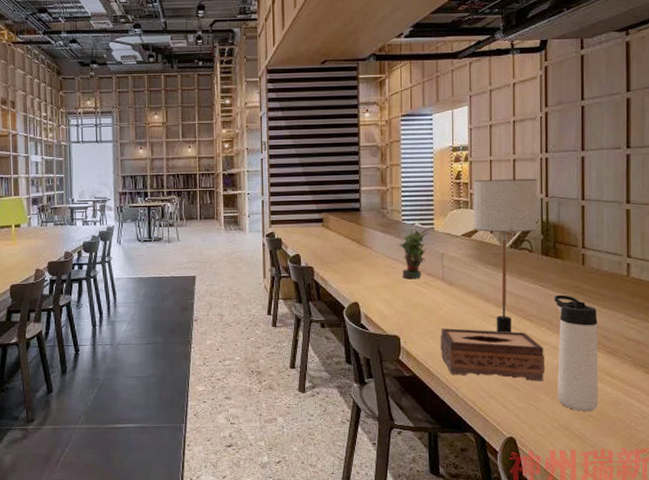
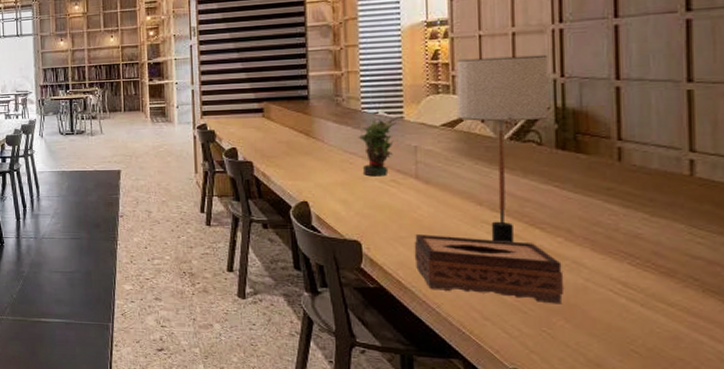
thermos bottle: present [554,294,599,411] -> none [576,198,647,346]

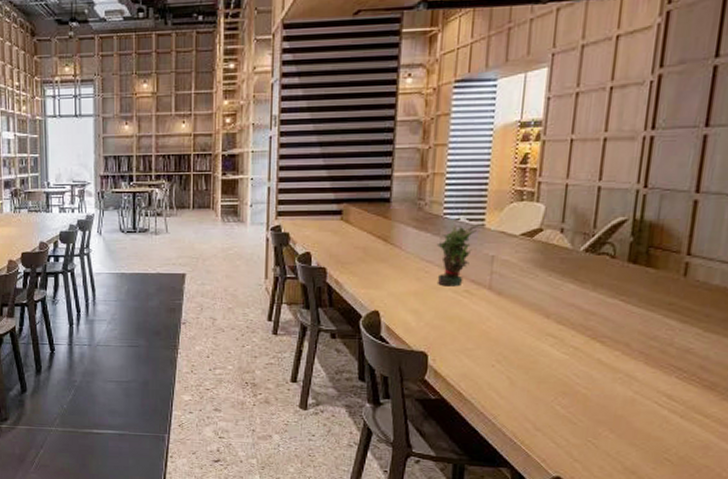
tissue box: present [414,234,564,304] -> none [477,346,616,416]
table lamp: present [456,54,549,243] -> none [538,163,635,356]

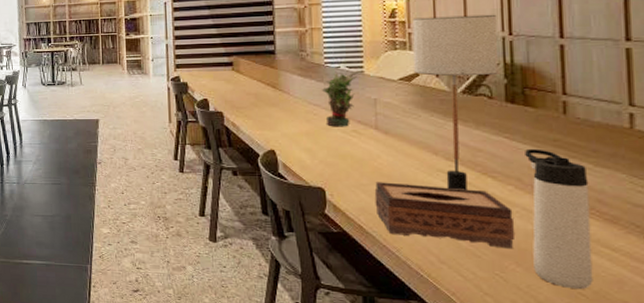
tissue box: none [477,346,616,416] -> present [374,182,515,249]
table lamp: none [538,163,635,356] -> present [412,14,498,190]
thermos bottle: none [626,312,696,454] -> present [525,148,593,289]

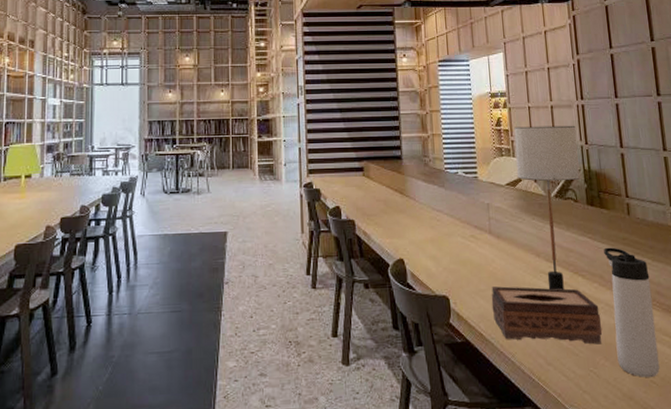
potted plant: present [321,70,363,127] -> none [443,175,477,233]

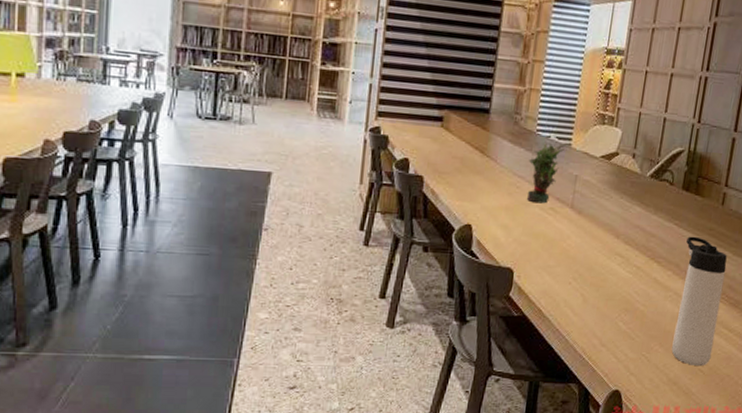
potted plant: none [443,175,477,233] -> present [526,142,571,204]
tissue box: present [491,286,602,345] -> none [556,264,667,331]
table lamp: present [514,125,580,290] -> none [615,92,692,275]

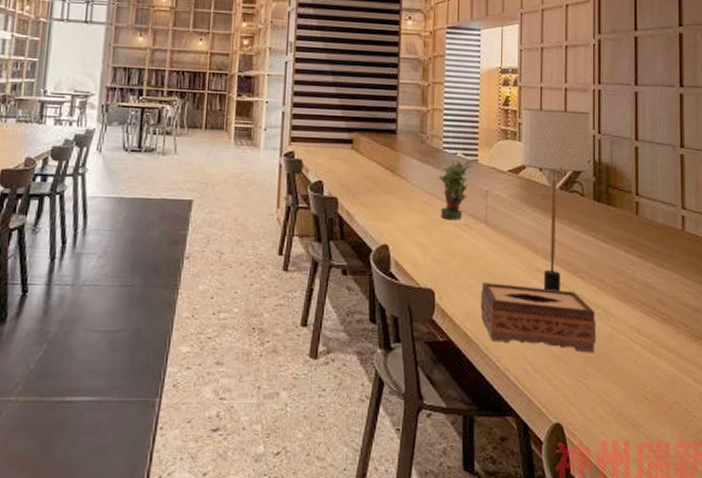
tissue box: none [556,264,667,331] -> present [480,283,597,353]
table lamp: none [615,92,692,275] -> present [522,108,590,291]
thermos bottle: present [671,236,727,366] -> none [607,248,654,392]

